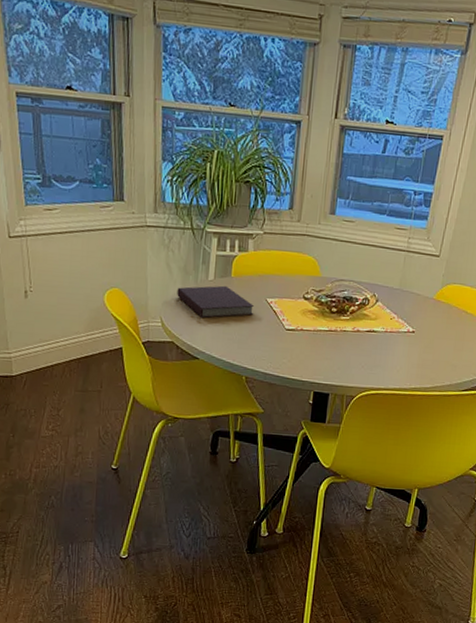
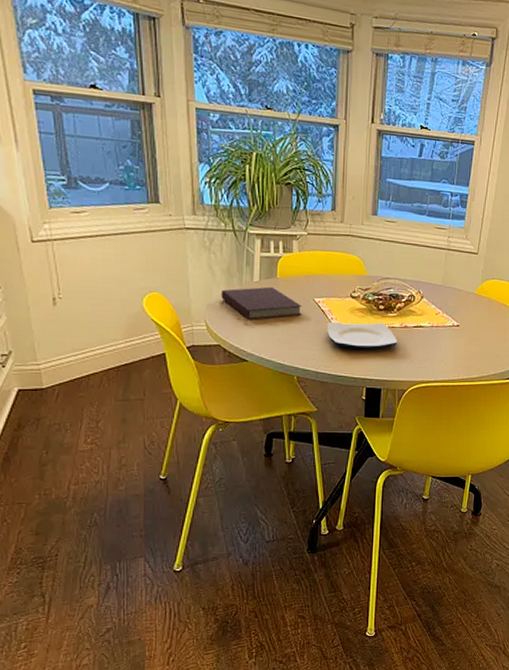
plate: none [278,323,349,353] -> present [327,322,398,350]

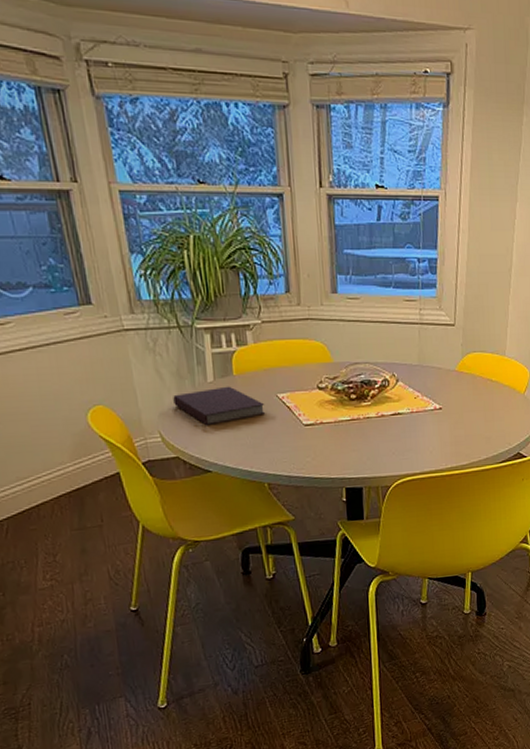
plate: present [327,322,398,350] -> none [295,413,376,447]

